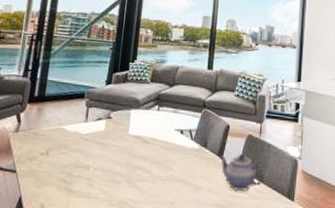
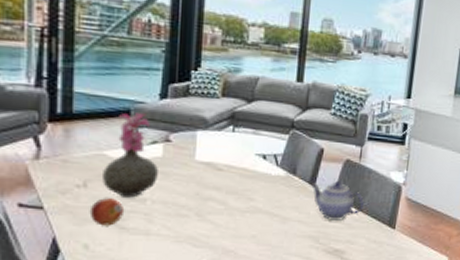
fruit: none [47,165,73,189] -> present [89,198,123,226]
vase: none [60,96,101,165] -> present [103,113,158,198]

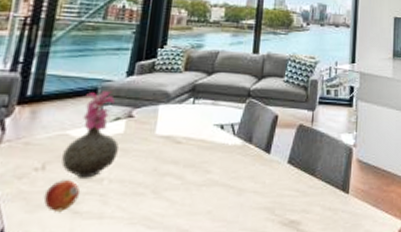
teapot: present [310,181,364,220] -> none [265,147,317,189]

